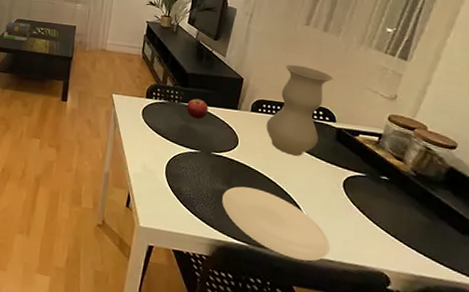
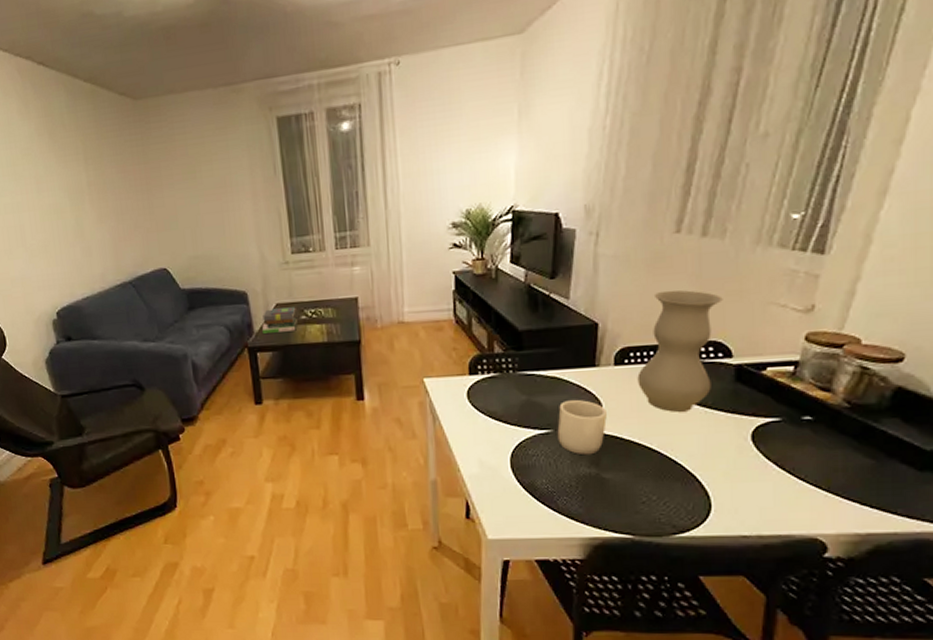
fruit: present [187,98,209,119] -> none [526,362,556,389]
mug: none [202,130,241,176] -> present [557,399,607,456]
plate: present [222,186,330,262] -> none [591,464,742,543]

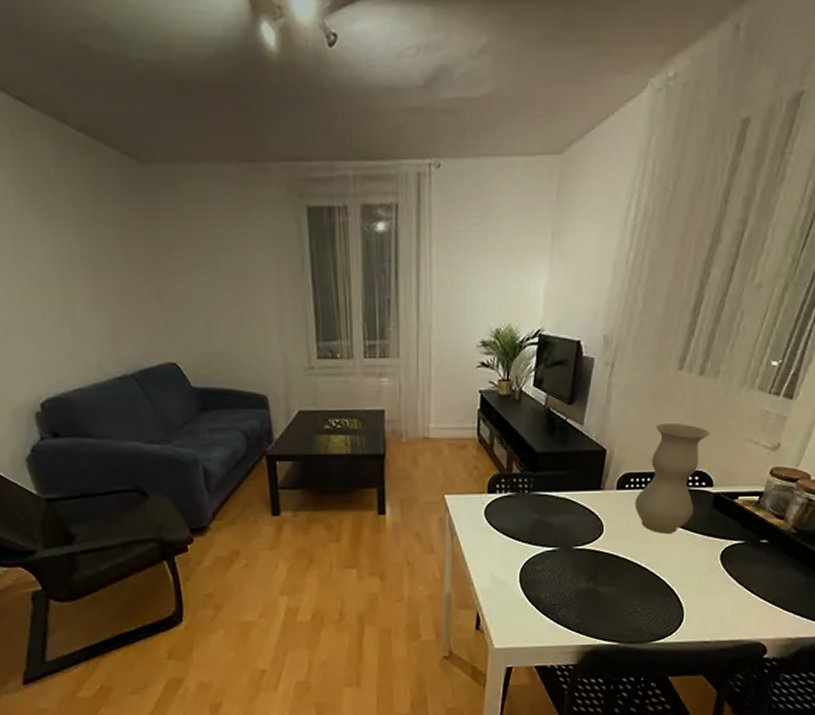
books: present [262,307,297,333] -> none [283,415,320,441]
mug: present [557,399,607,456] -> none [563,519,606,571]

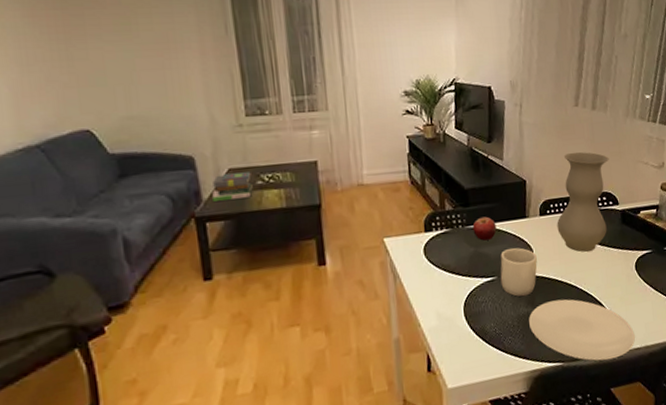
books: none [283,415,320,441] -> present [212,172,253,201]
fruit: none [539,484,566,509] -> present [472,216,497,241]
mug: none [563,519,606,571] -> present [500,247,538,297]
plate: none [588,579,706,649] -> present [529,299,635,362]

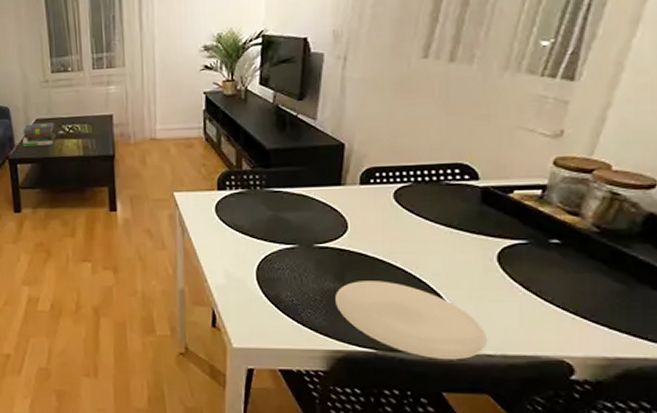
fruit: present [472,216,497,241] -> none [273,180,302,205]
mug: present [500,247,538,297] -> none [302,216,352,271]
vase: present [557,152,609,252] -> none [383,113,470,231]

